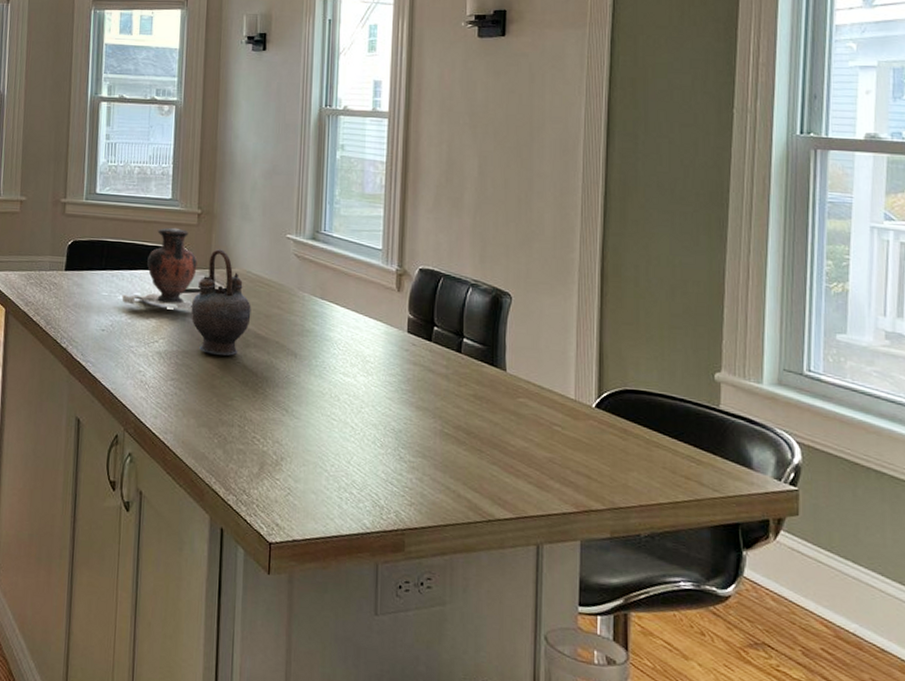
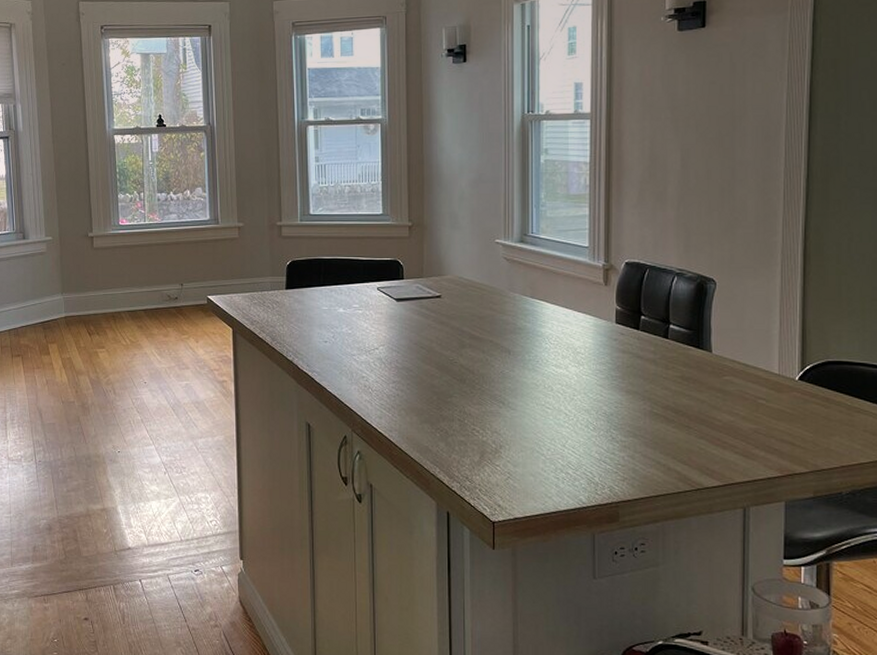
vase: present [122,227,198,310] -> none [341,241,411,318]
teapot: present [190,249,251,357] -> none [407,258,465,358]

